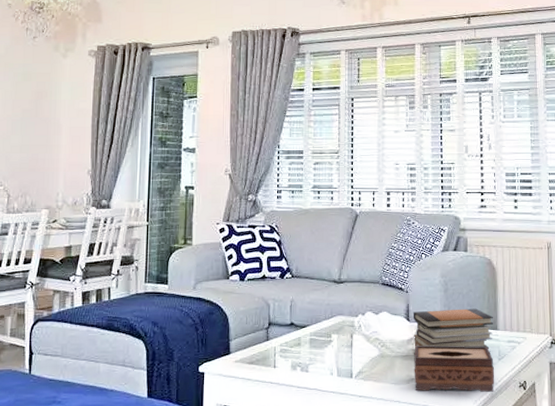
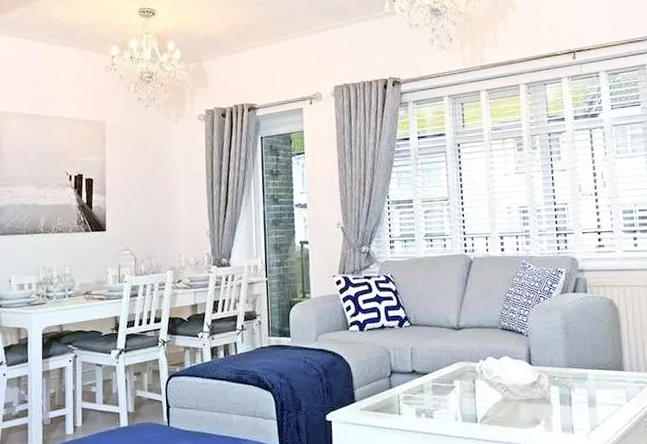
book stack: present [413,308,494,349] -> none [535,350,620,390]
tissue box: present [414,345,495,393] -> none [538,387,624,435]

